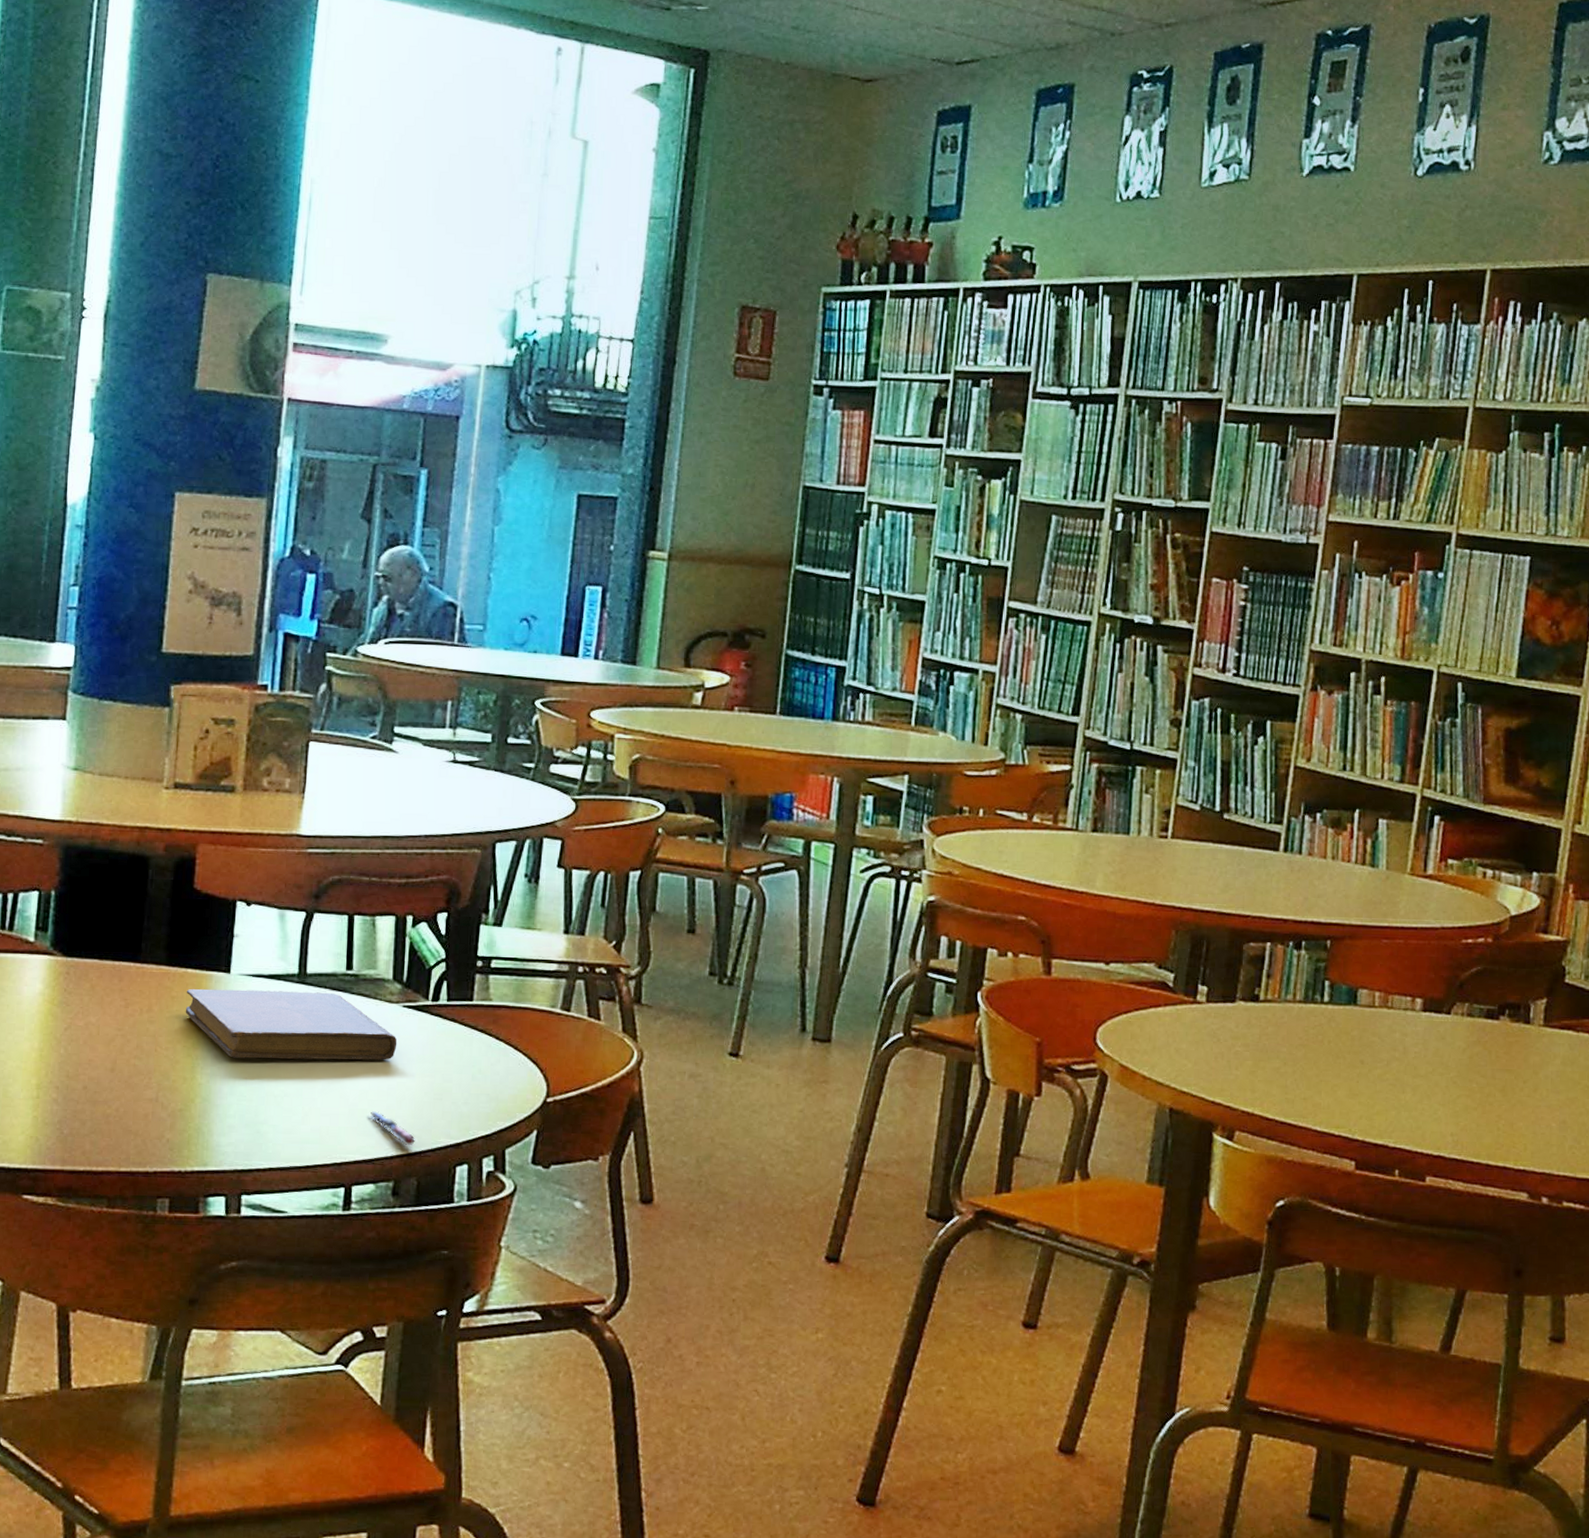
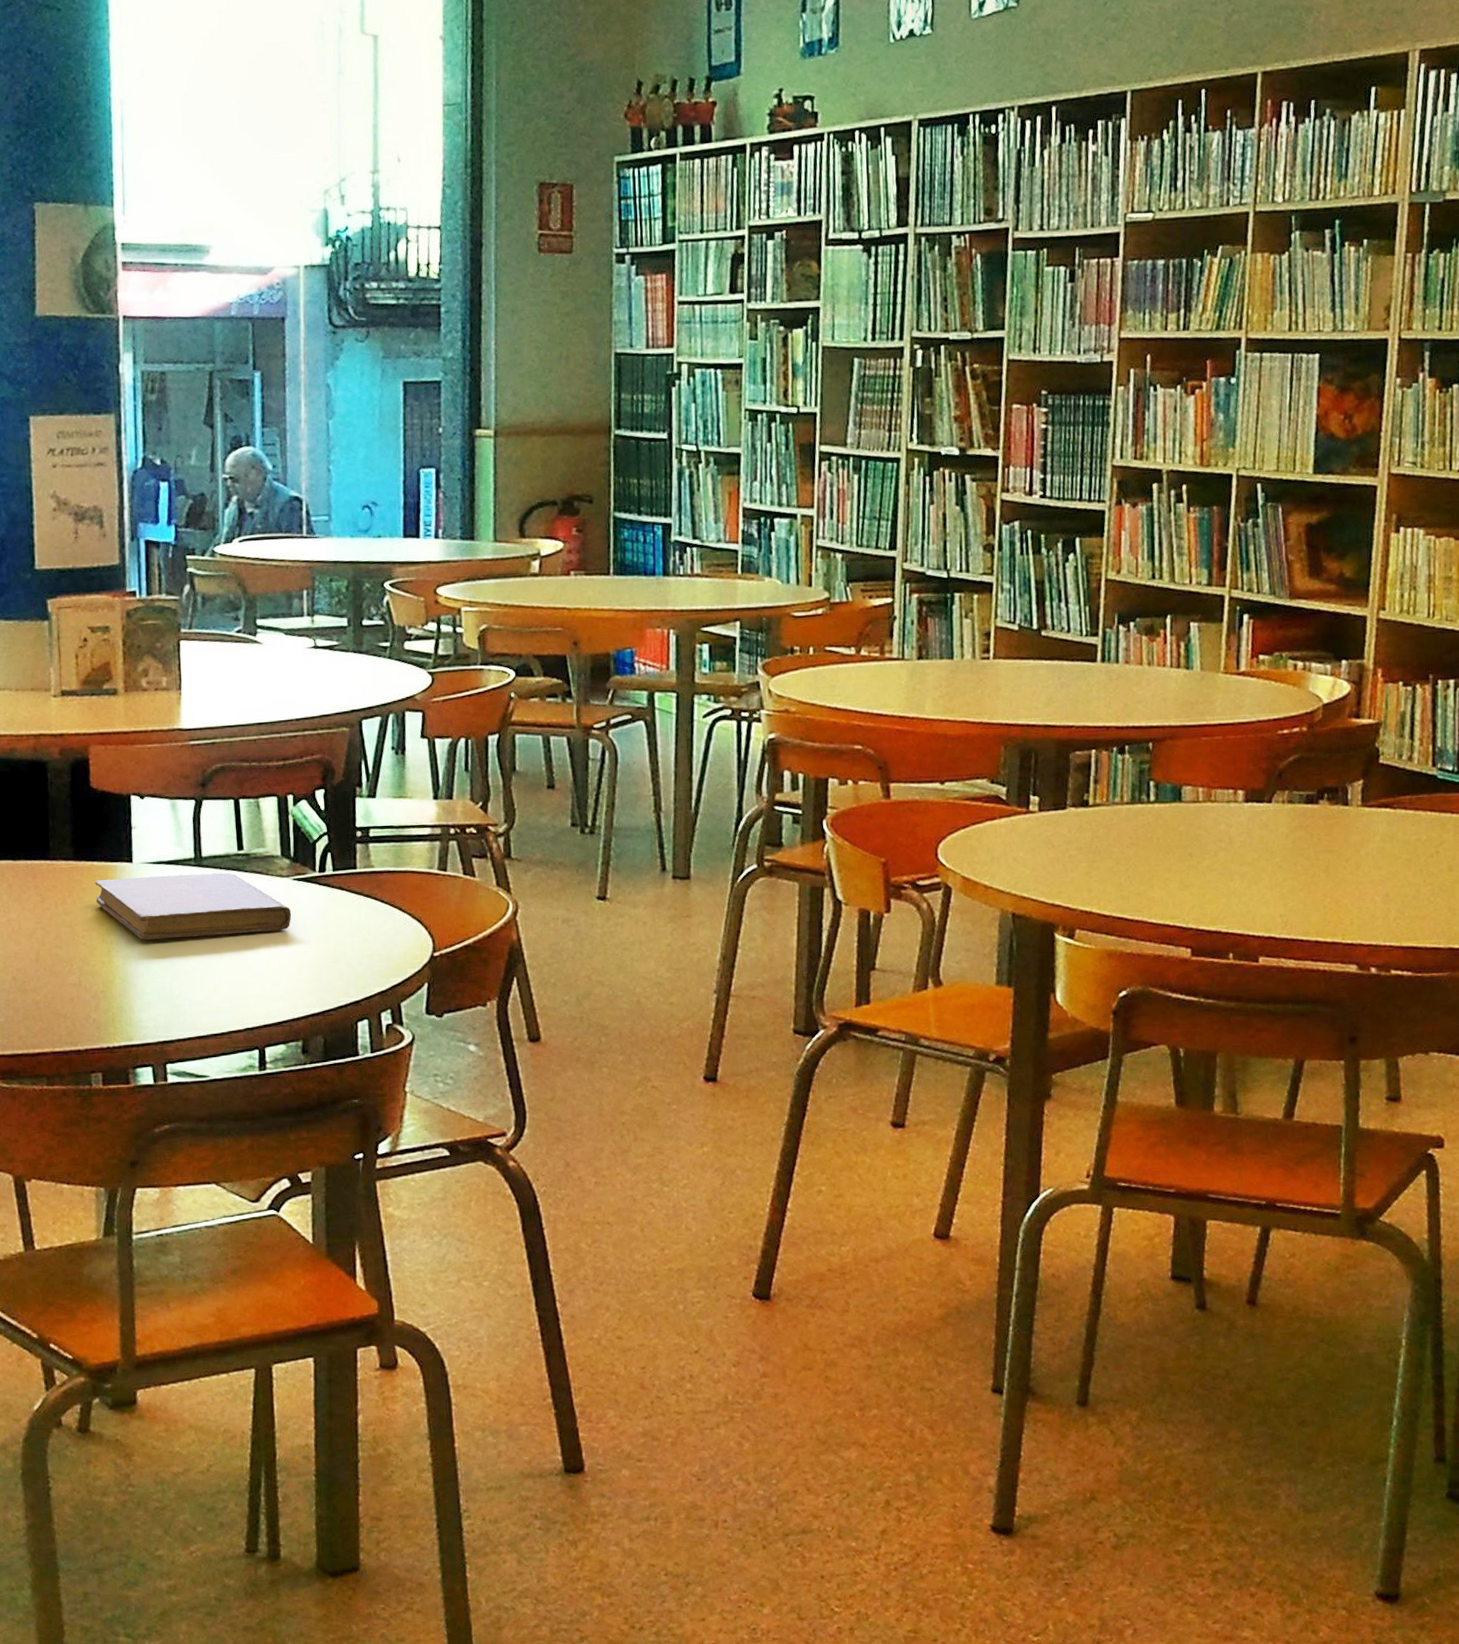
pen: present [367,1110,417,1146] -> none [271,977,320,1007]

